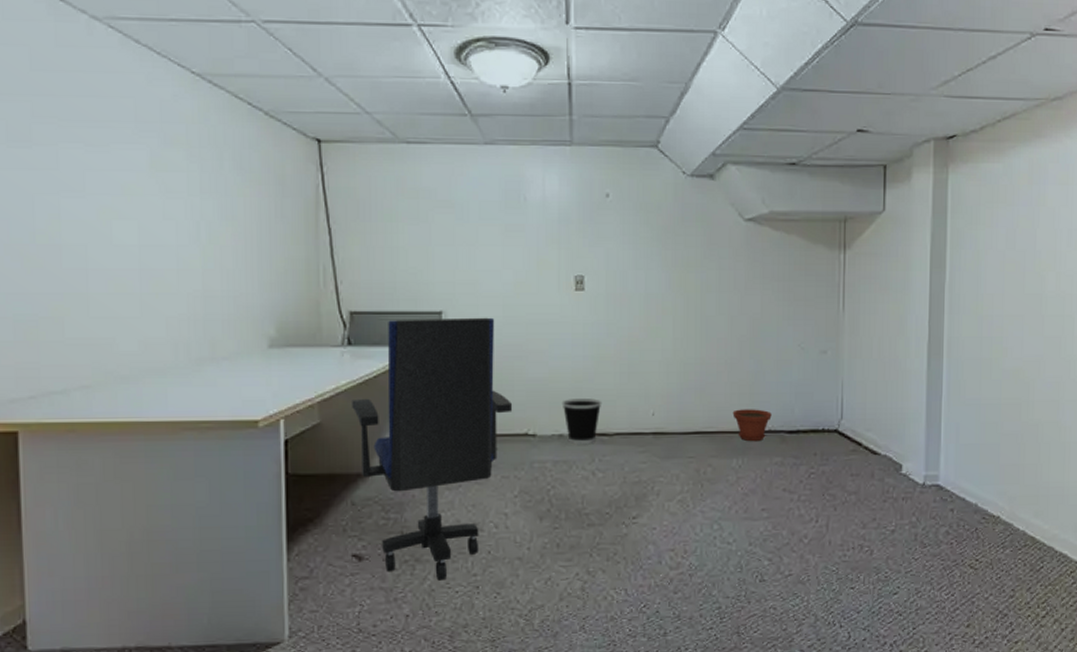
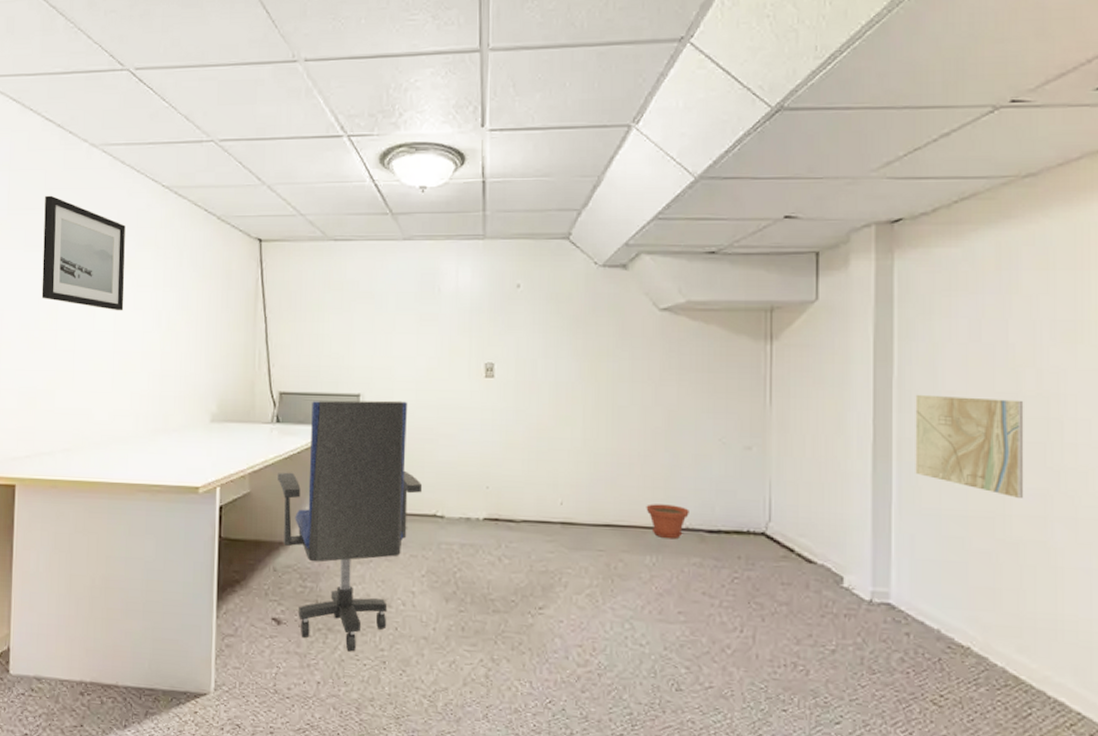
wall art: none [32,78,150,222] -> present [41,195,125,311]
wastebasket: present [561,398,602,445] -> none [469,483,510,530]
map: none [961,297,1046,385] -> present [915,394,1024,498]

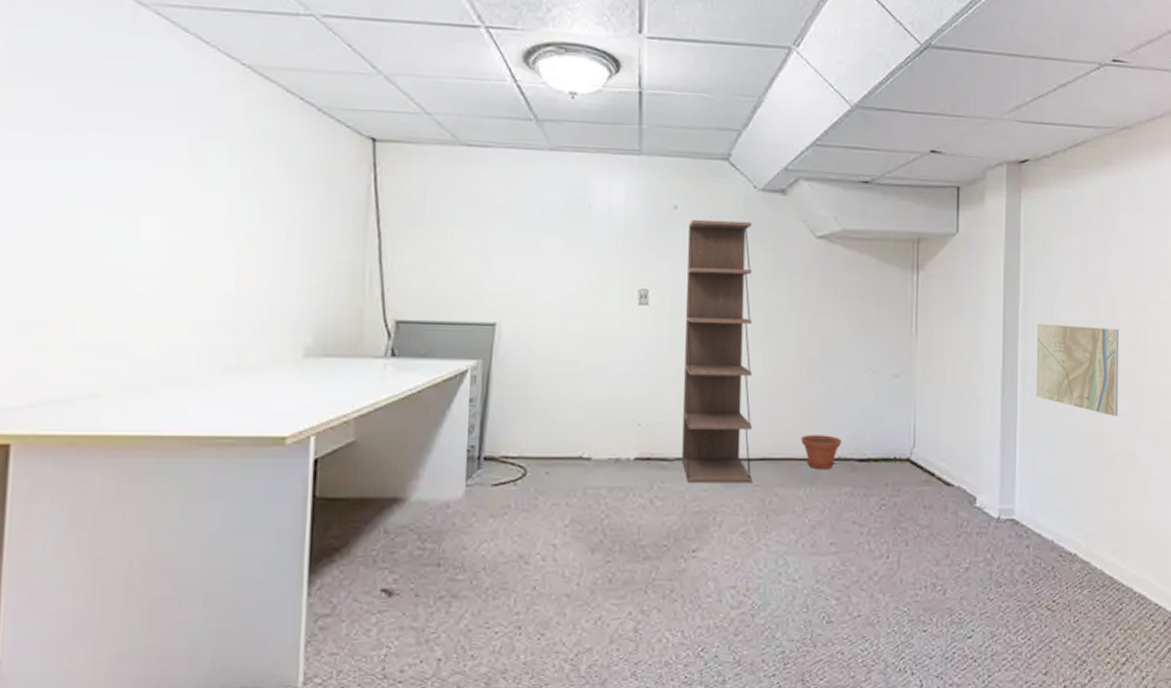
wall art: present [41,195,125,311] -> none [57,62,188,218]
office chair: present [278,400,423,652] -> none [392,330,568,620]
bookcase: none [528,296,597,548] -> present [682,219,752,484]

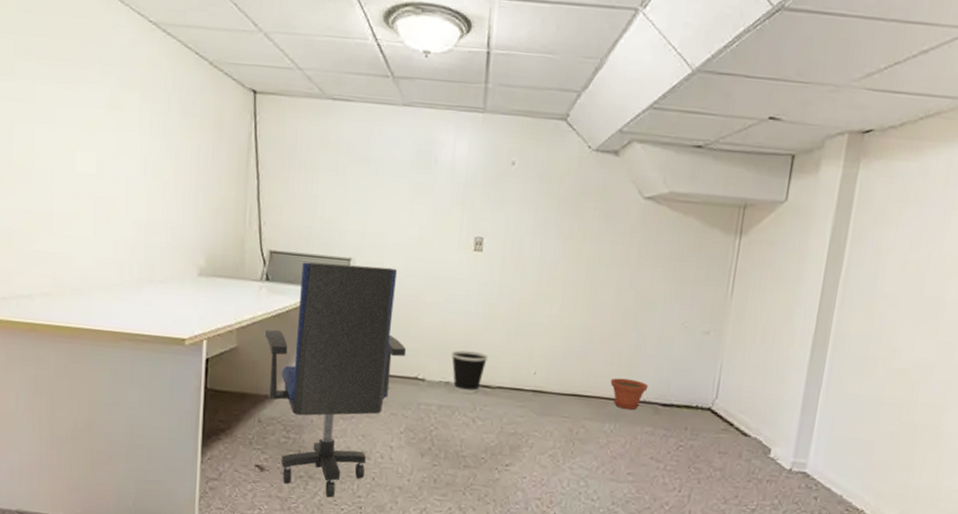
office chair: none [392,330,568,620] -> present [265,262,407,498]
wastebasket: none [620,420,664,470] -> present [451,350,489,394]
bookcase: present [682,219,752,484] -> none [502,175,583,415]
map: present [1036,323,1119,416] -> none [845,294,945,389]

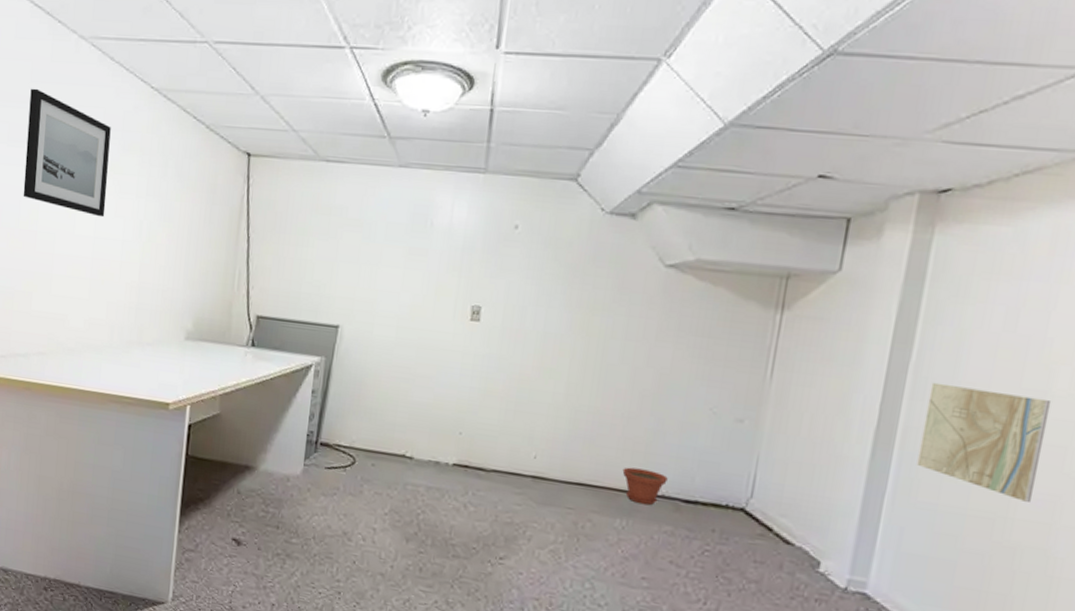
wall art: none [15,18,108,155] -> present [23,88,111,218]
office chair: present [265,262,407,498] -> none [248,328,395,580]
wastebasket: present [451,350,489,394] -> none [442,427,484,476]
map: none [845,294,945,389] -> present [916,382,1052,502]

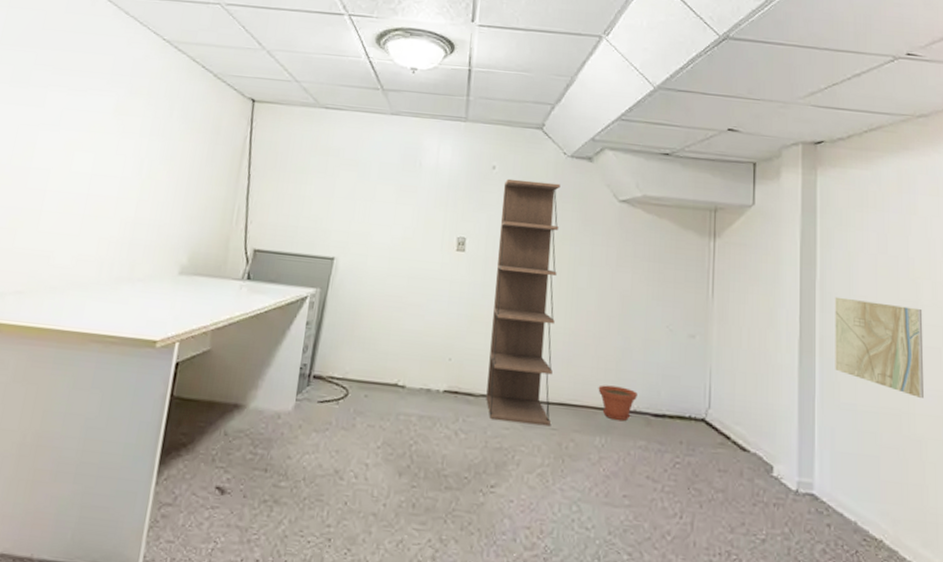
wall art: present [23,88,111,218] -> none [19,35,120,155]
bookcase: none [498,239,595,506] -> present [486,178,561,427]

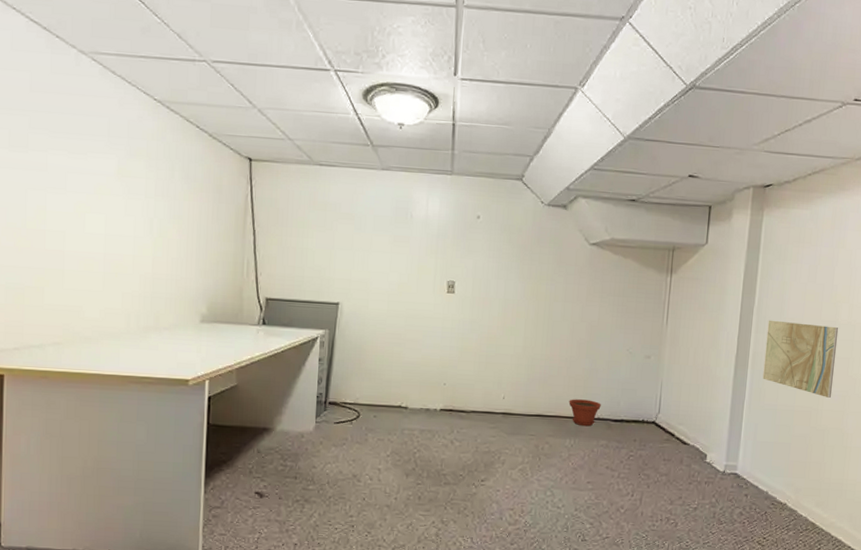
bookcase: present [486,178,561,427] -> none [476,227,538,433]

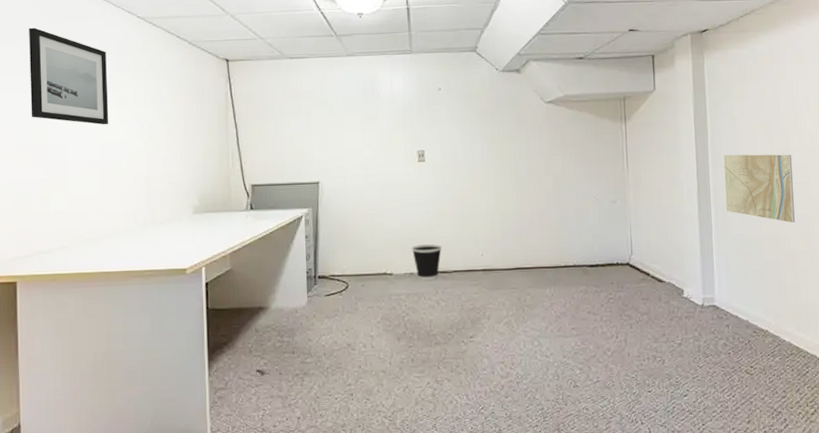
wall art: none [28,97,116,216] -> present [29,27,109,125]
wastebasket: none [430,380,463,419] -> present [411,244,442,281]
plant pot: present [569,399,601,427] -> none [544,248,576,275]

